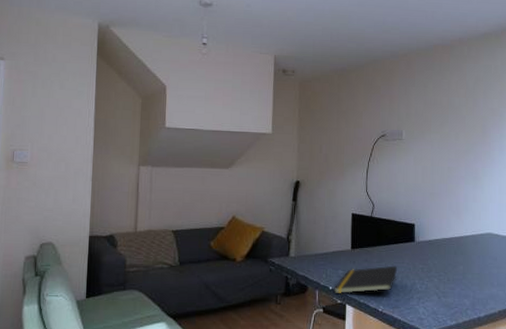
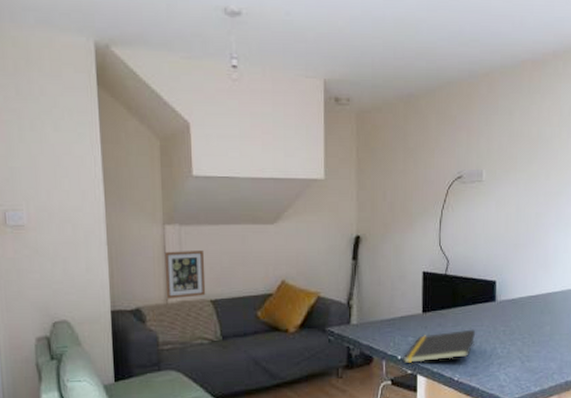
picture frame: none [136,188,170,228] -> present [164,251,206,299]

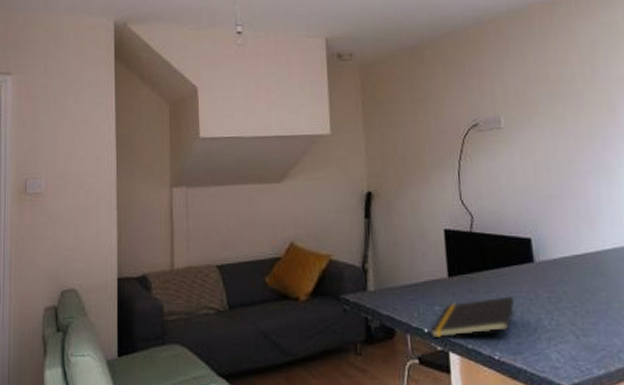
picture frame: present [164,251,206,299] -> none [171,213,212,265]

